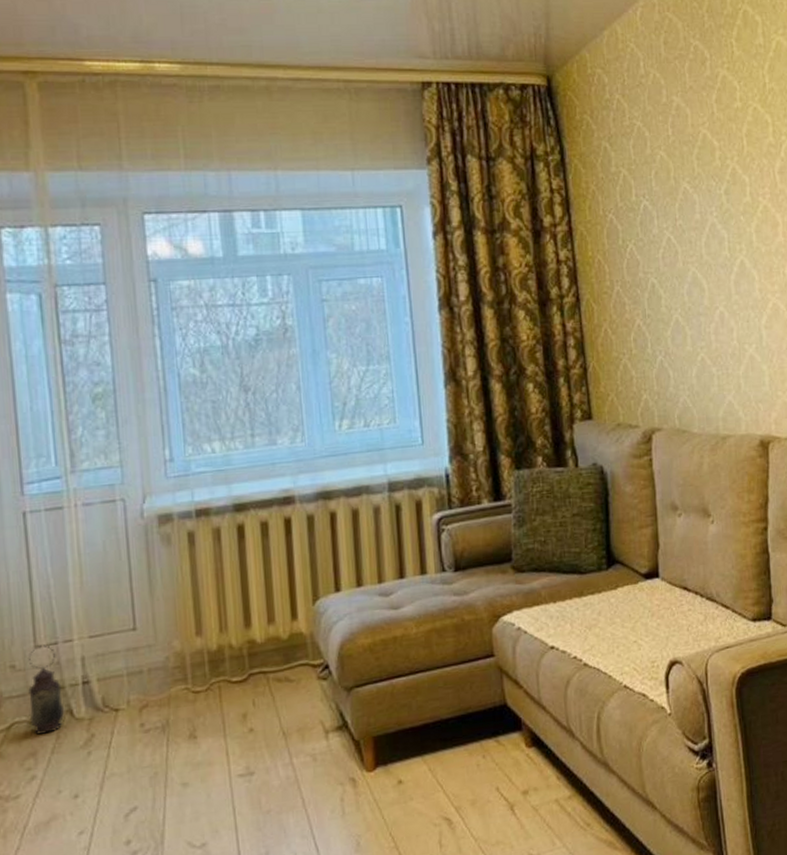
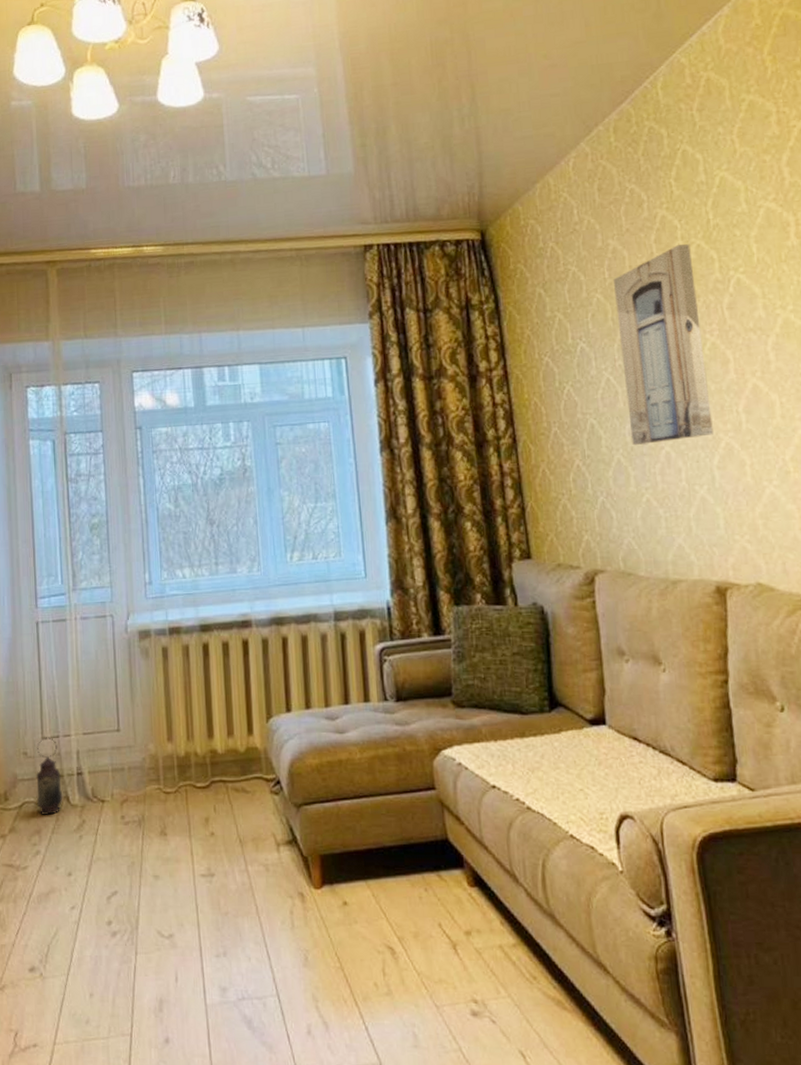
wall art: none [677,105,763,305] -> present [614,244,714,445]

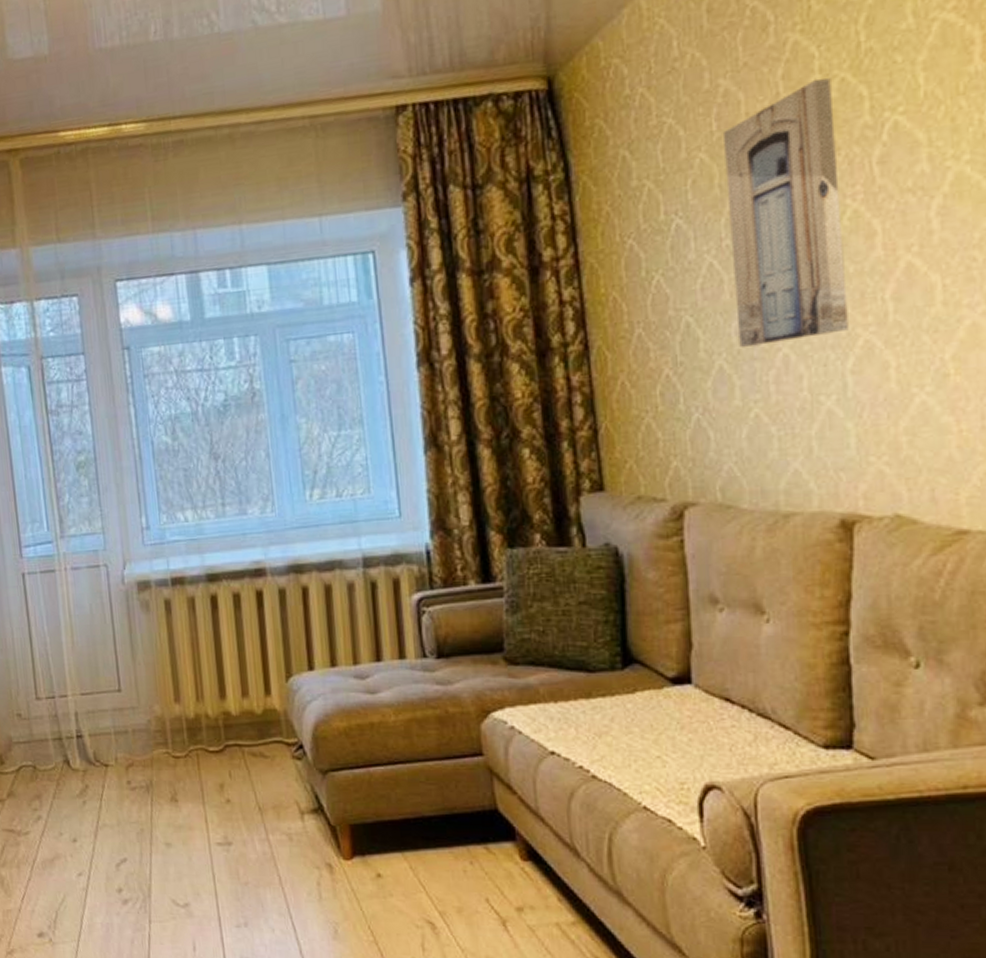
lantern: present [36,737,63,816] -> none [31,698,63,781]

